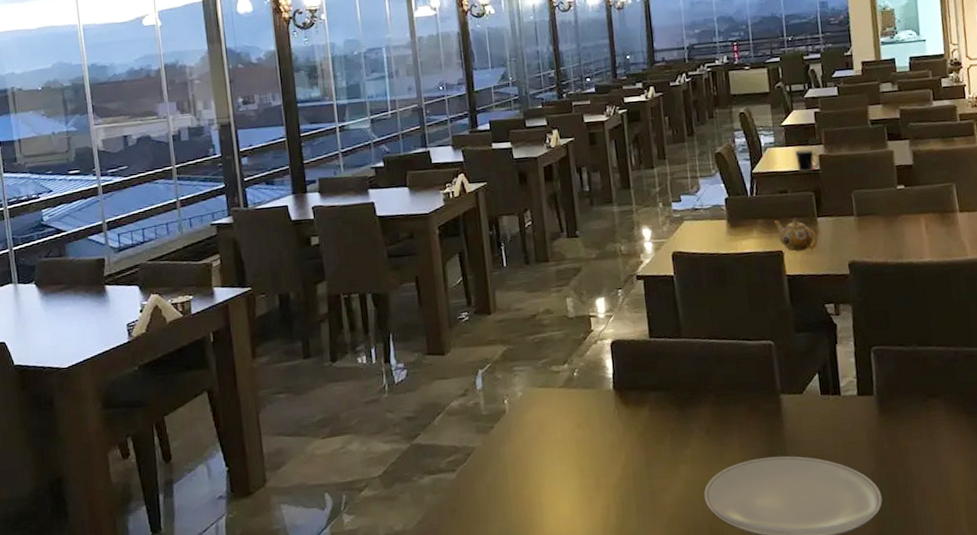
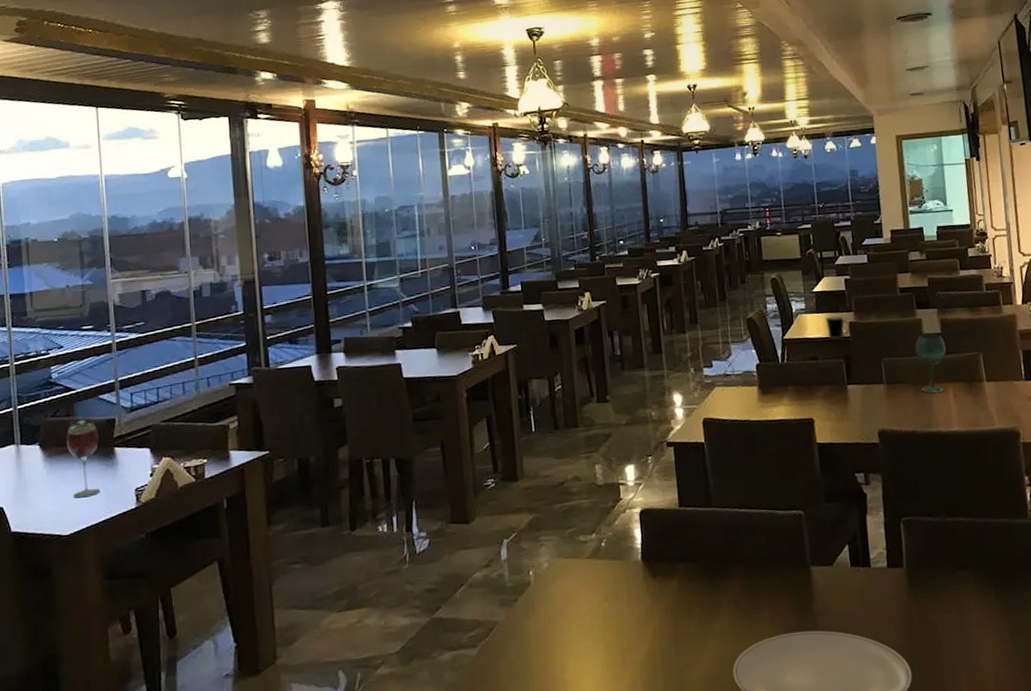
wineglass: none [59,258,95,333] -> present [66,418,101,498]
teapot: present [774,217,818,251] -> none [805,384,848,419]
wine glass: none [886,164,918,225] -> present [915,333,946,394]

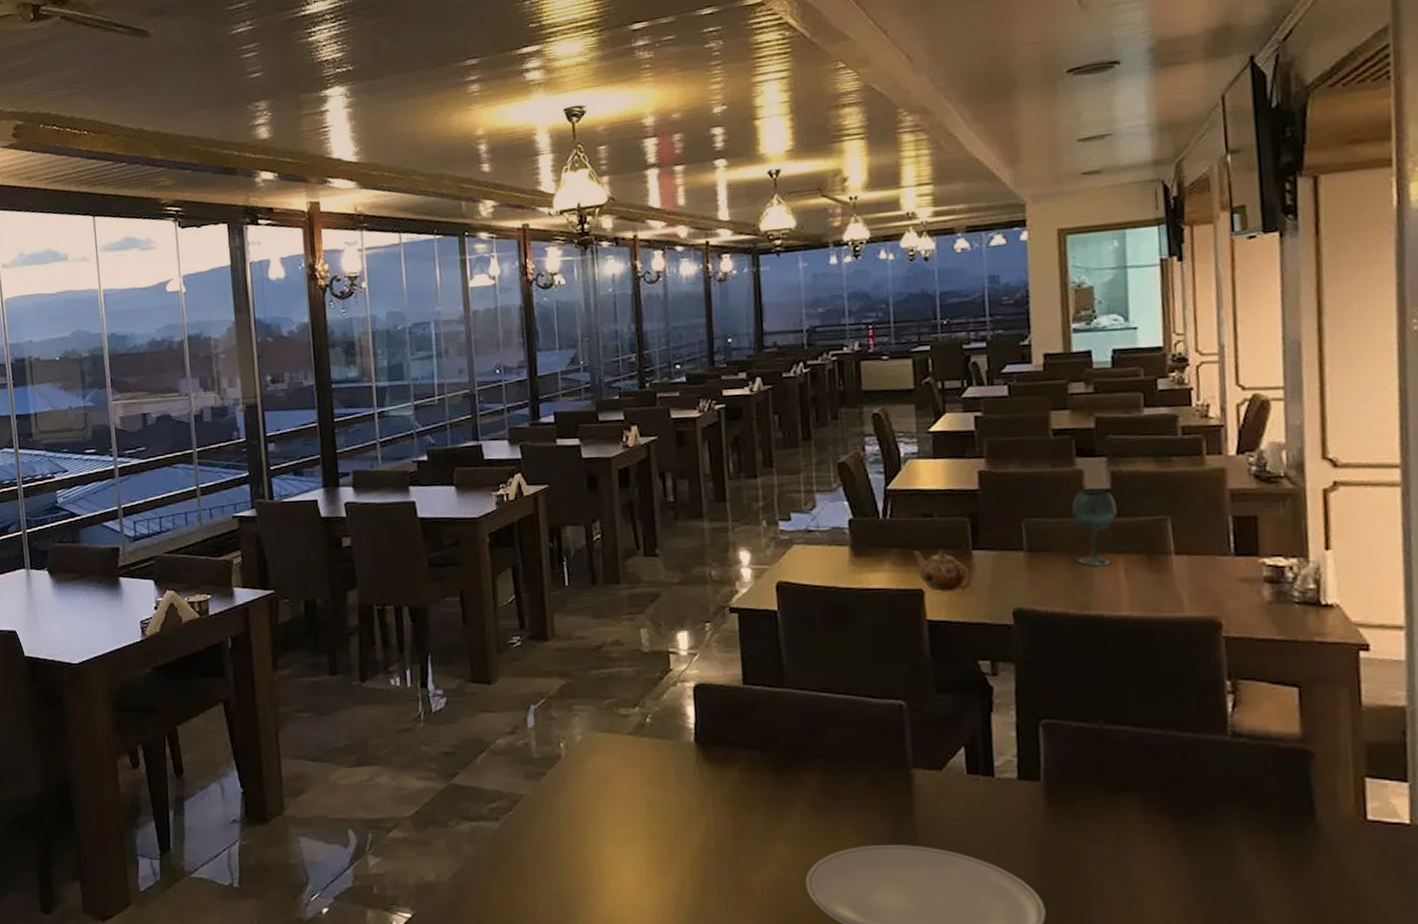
wineglass: present [66,418,101,498] -> none [73,546,107,627]
teapot: none [805,384,848,419] -> present [913,548,971,590]
mug: present [826,315,850,339] -> none [946,462,979,492]

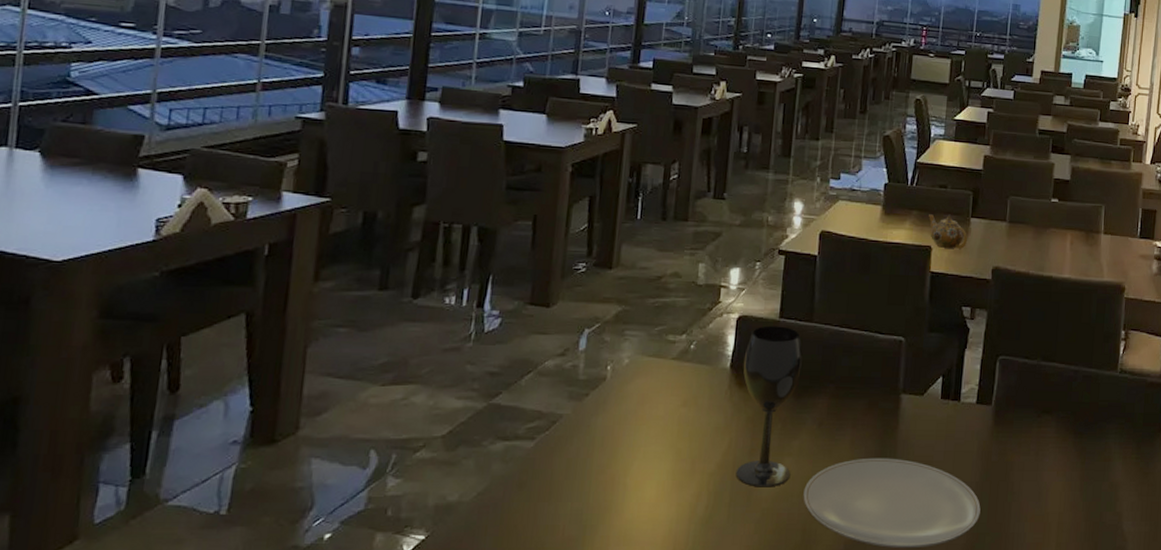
wine glass: none [708,693,787,876] -> present [735,325,803,487]
wine glass: present [1071,489,1117,567] -> none [1041,178,1072,239]

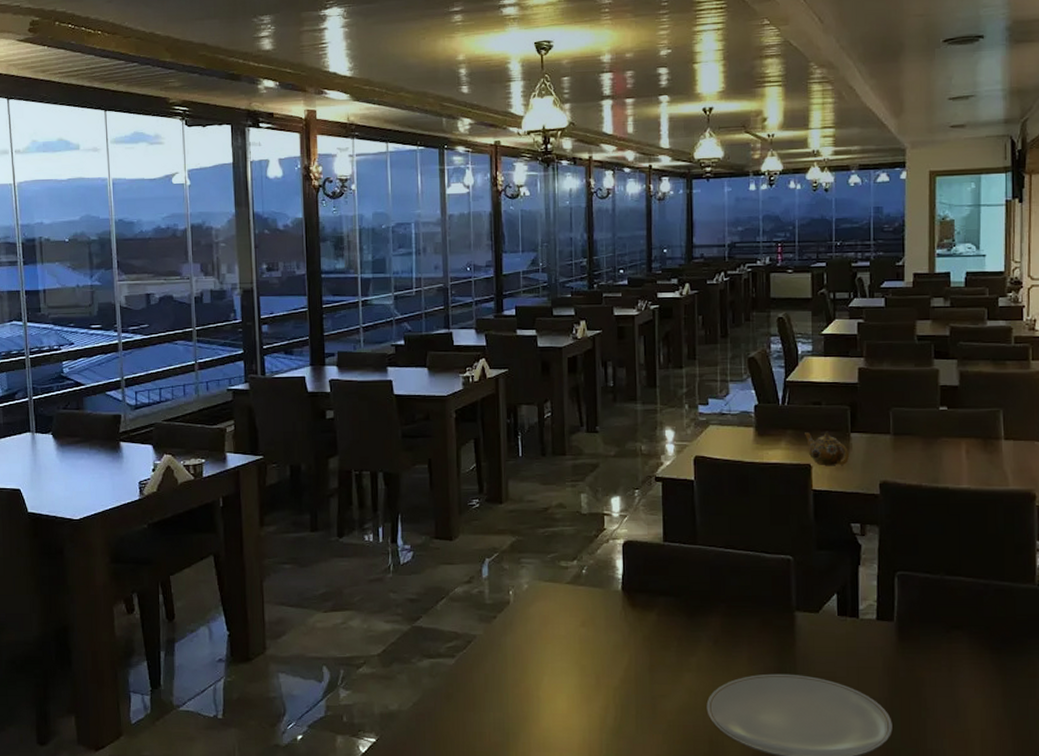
wine glass: present [735,325,803,487] -> none [633,549,692,701]

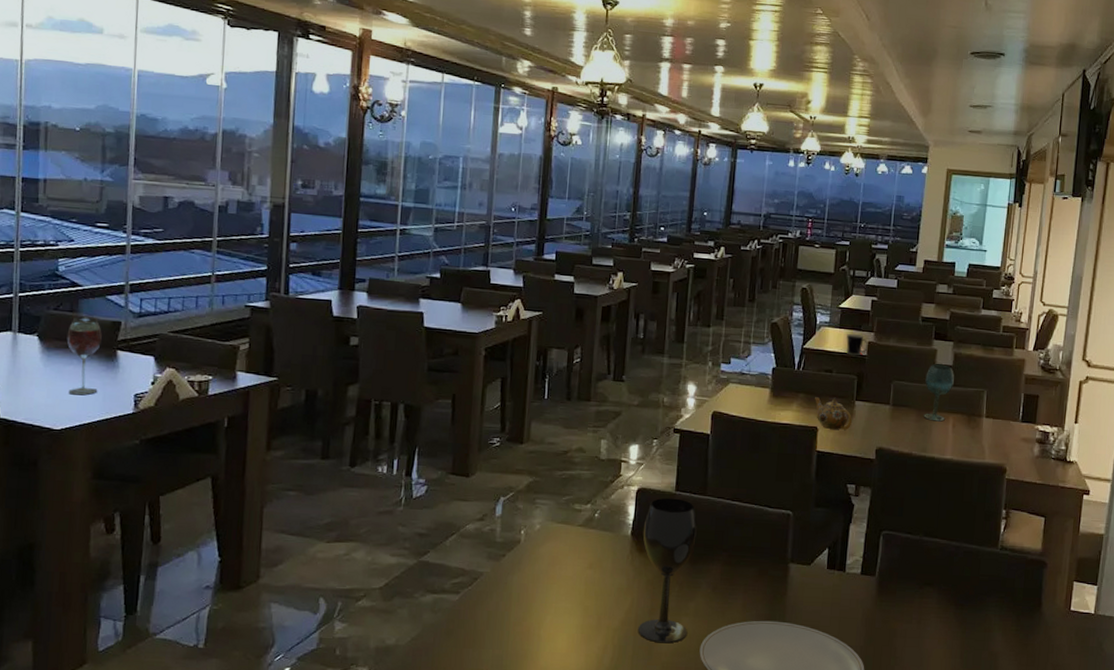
wineglass: none [76,413,107,486] -> present [67,316,102,396]
wine glass: none [633,549,692,701] -> present [637,497,698,644]
mug: none [833,360,859,385] -> present [846,333,868,356]
wine glass: none [928,385,962,448] -> present [923,364,954,422]

